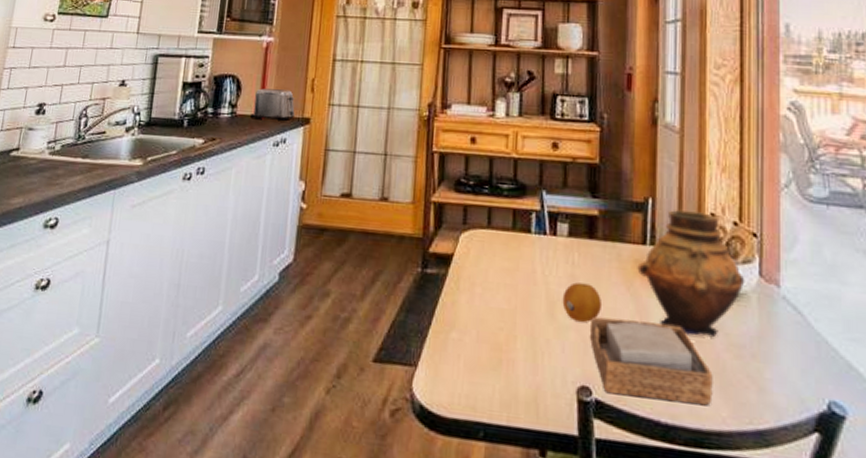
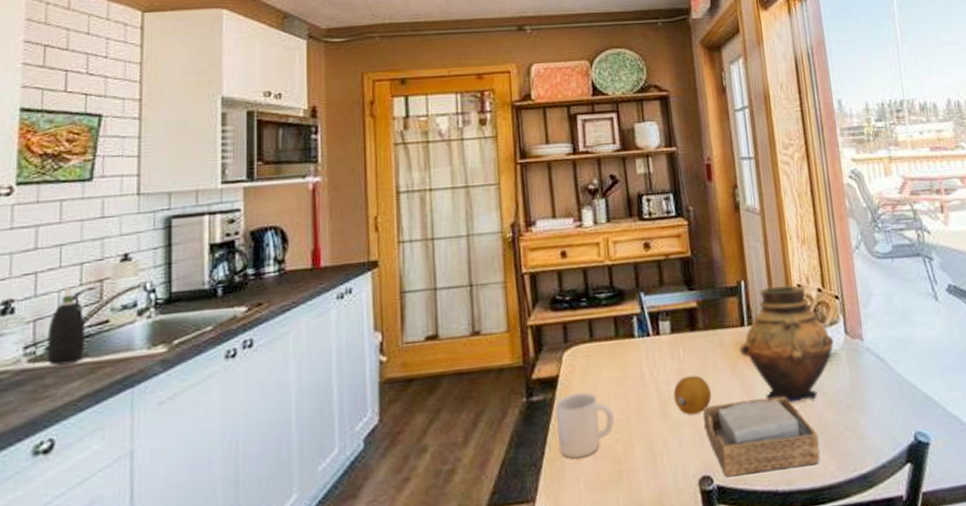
soap dispenser: none [61,100,90,162] -> present [46,286,86,366]
toaster: present [250,88,295,121] -> none [304,233,358,273]
mug: none [445,274,501,338] -> present [556,392,614,460]

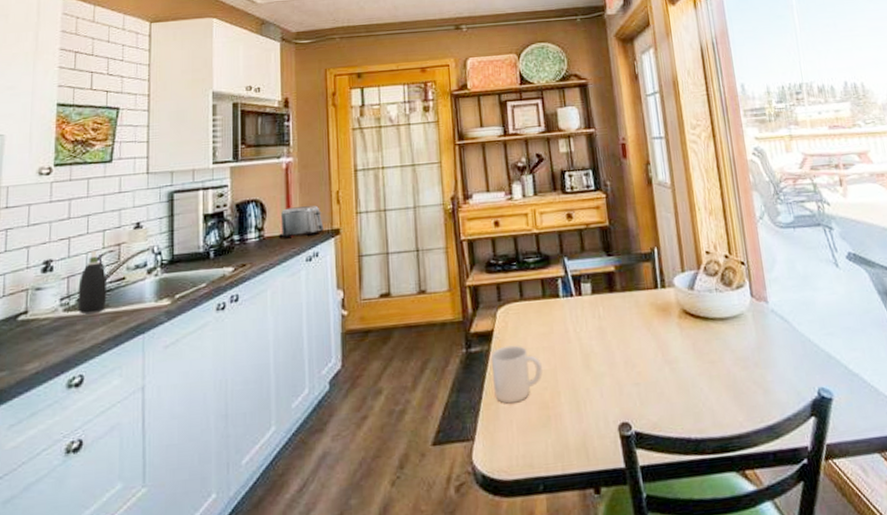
toaster: none [304,233,358,273] -> present [279,205,324,239]
fruit: present [673,375,711,415] -> none [594,332,629,367]
napkin holder: present [702,396,821,477] -> none [621,352,730,424]
vase: present [739,284,834,403] -> none [653,251,741,359]

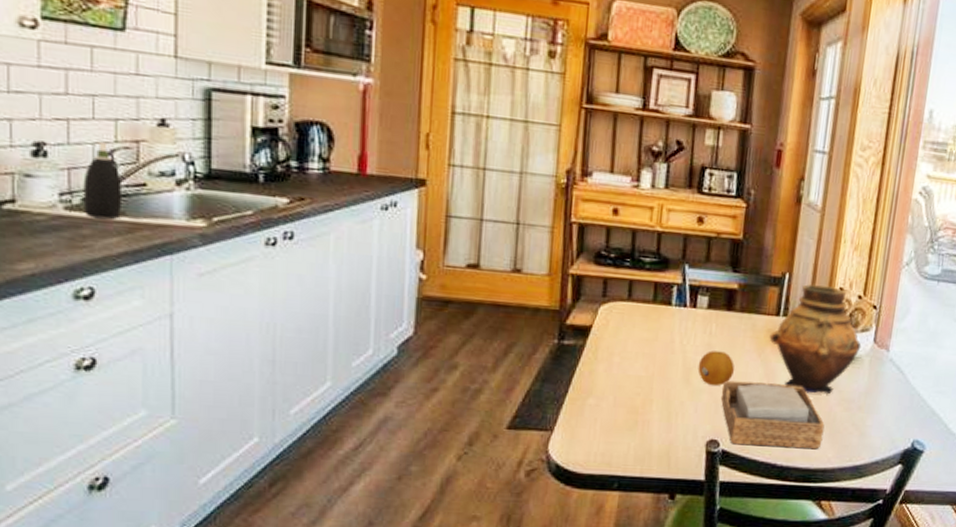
toaster: present [279,205,324,239] -> none [349,141,406,181]
mug: present [492,345,542,405] -> none [582,344,639,404]
fruit: none [594,332,629,367] -> present [697,350,734,386]
napkin holder: none [621,352,730,424] -> present [720,380,825,450]
vase: none [653,251,741,359] -> present [769,284,862,394]

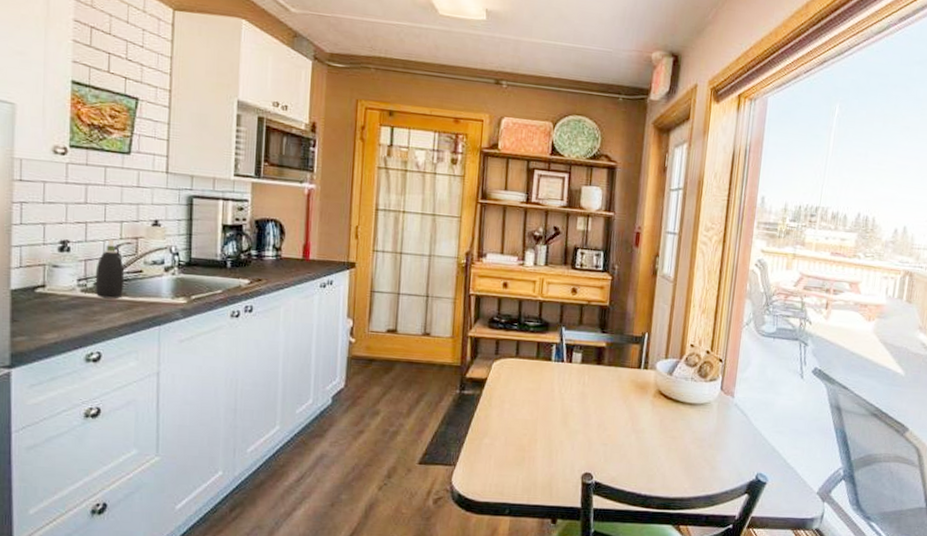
fruit: present [697,350,734,386] -> none [574,398,604,427]
napkin holder: present [720,380,825,450] -> none [593,423,681,482]
vase: present [769,284,862,394] -> none [632,341,711,434]

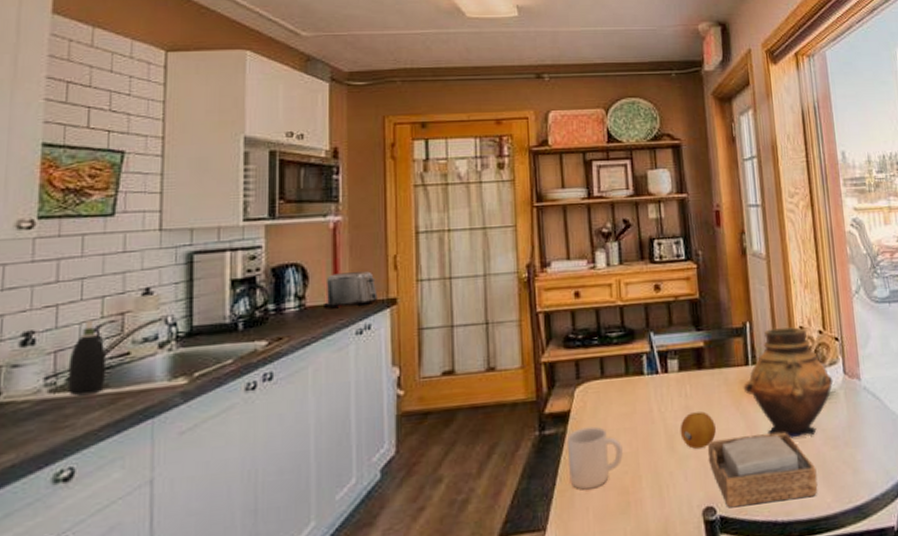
toaster: none [296,233,340,264] -> present [324,271,378,309]
mug: none [479,394,525,443] -> present [567,426,623,491]
fruit: none [574,398,604,427] -> present [680,411,716,449]
napkin holder: none [593,423,681,482] -> present [707,432,818,508]
vase: none [632,341,711,434] -> present [743,326,833,439]

